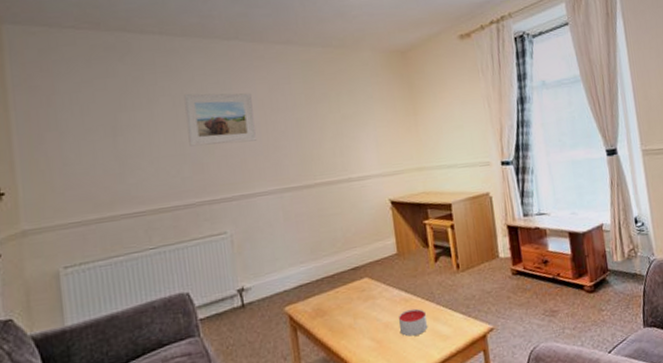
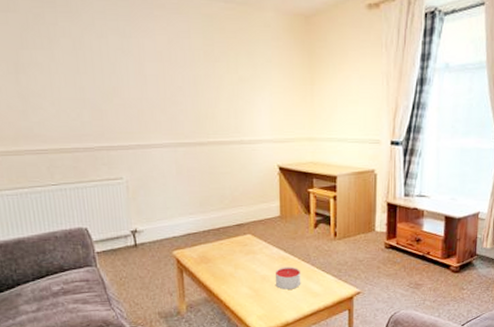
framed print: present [184,93,258,147] -> none [84,38,155,93]

